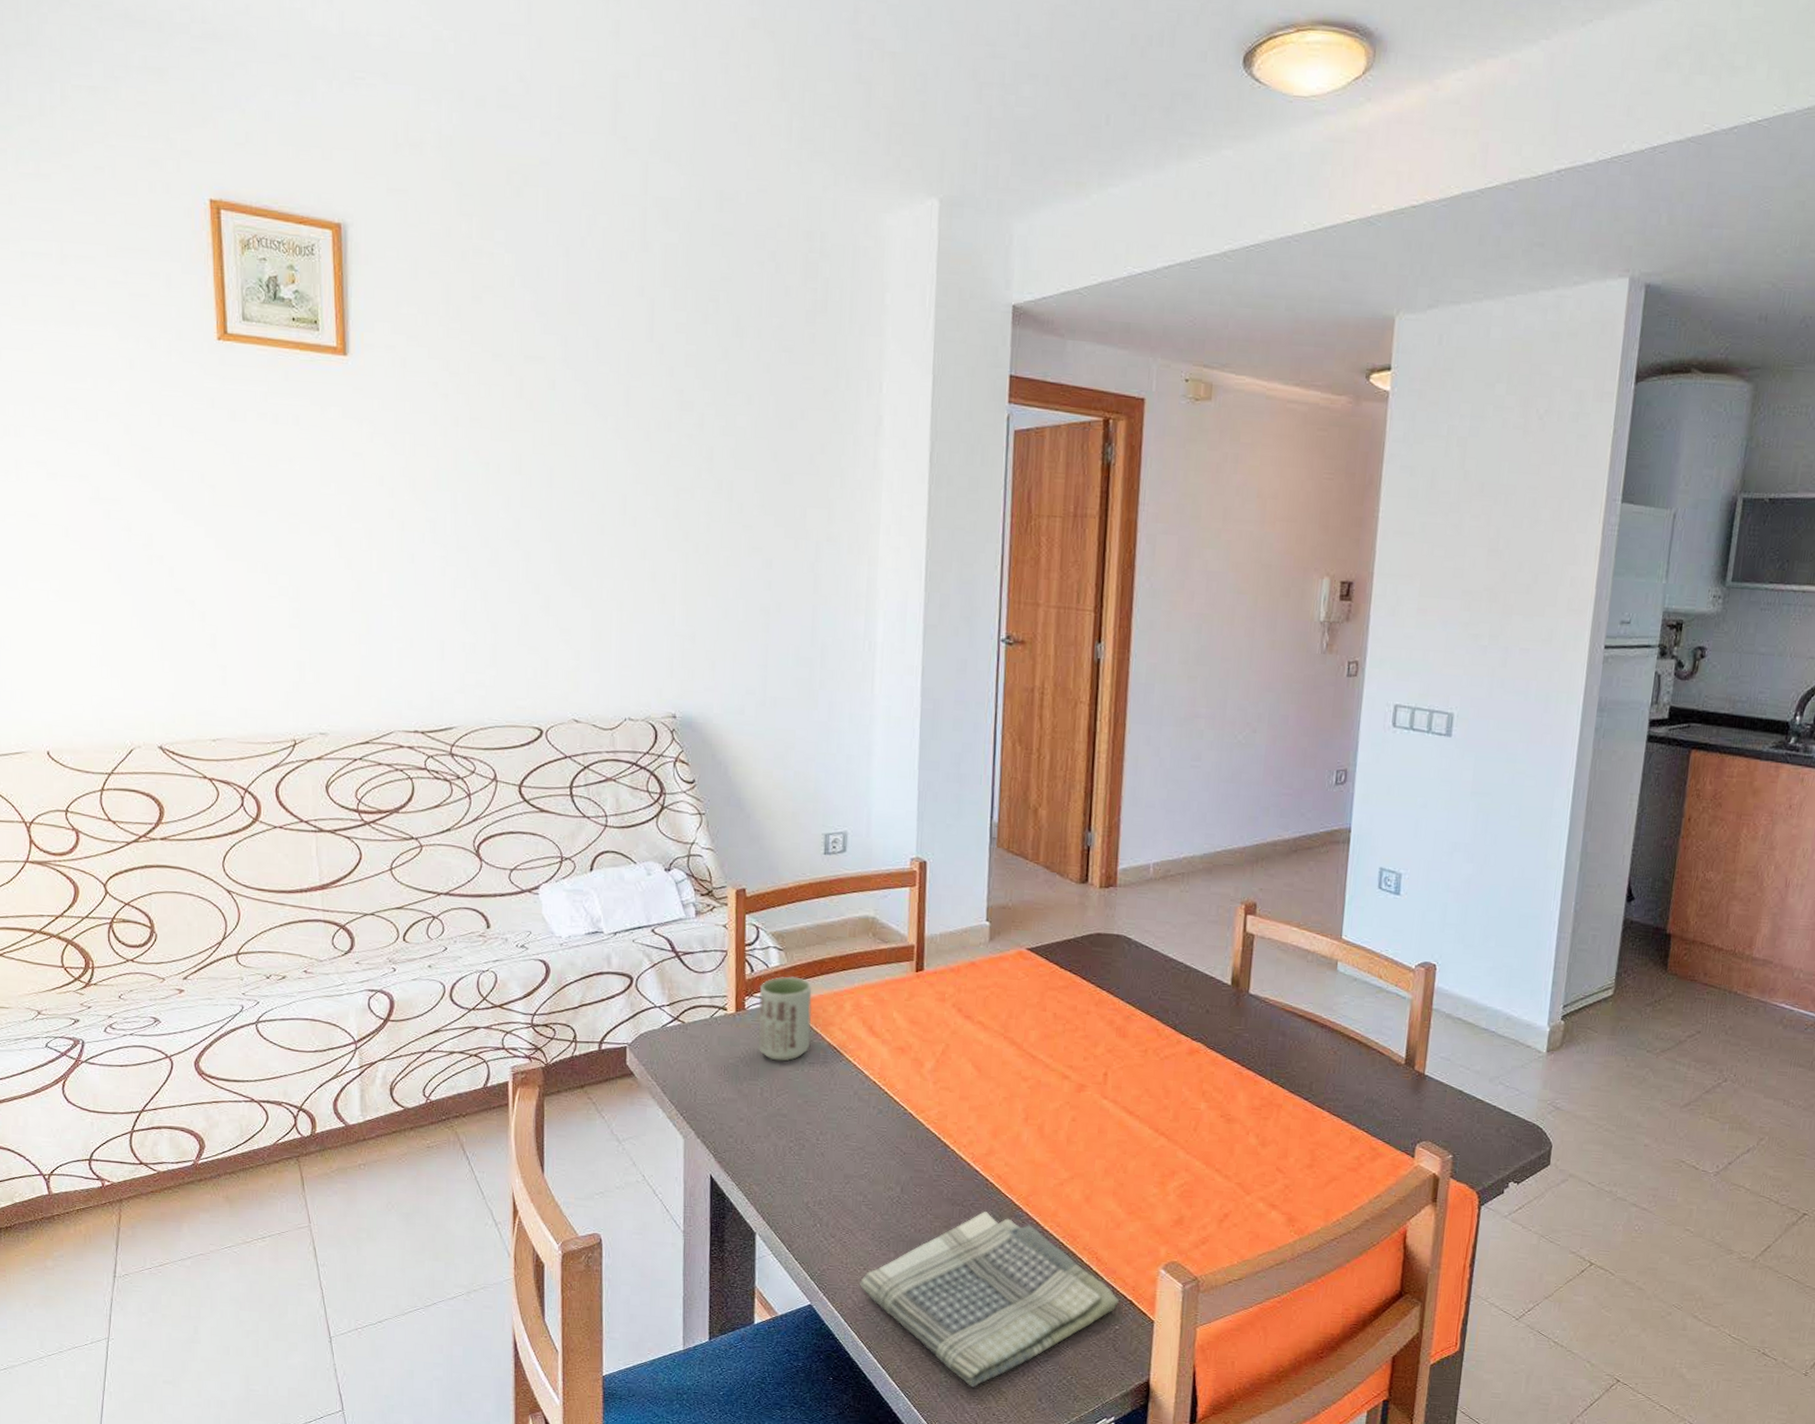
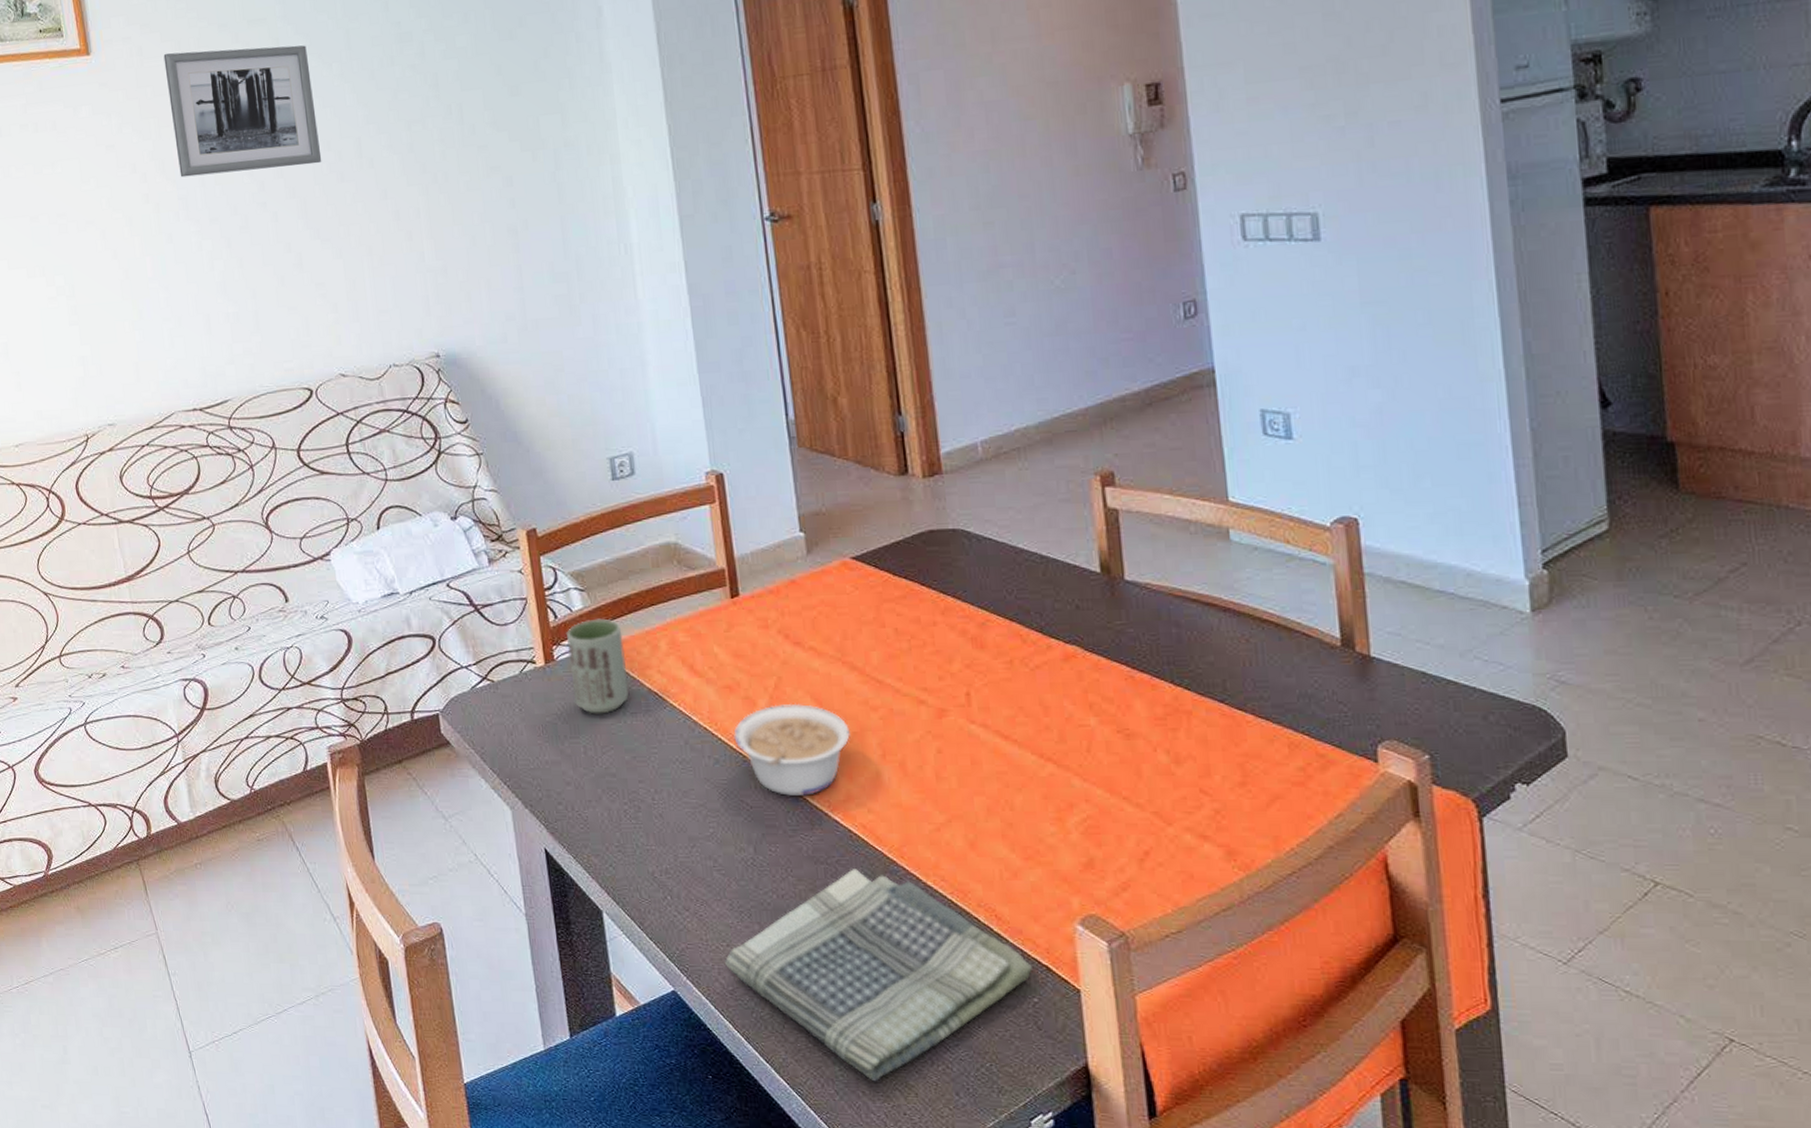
wall art: none [428,370,584,512] -> present [163,45,322,178]
legume: none [899,1067,1001,1147] -> present [733,703,850,796]

